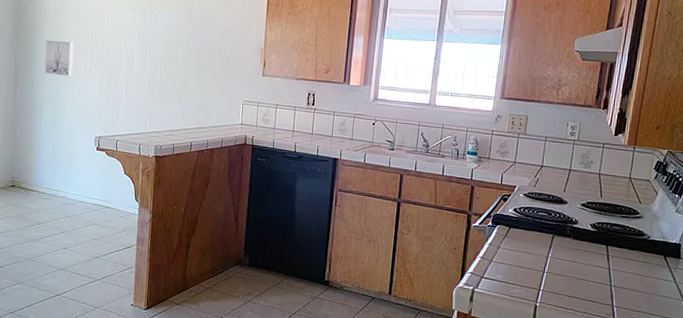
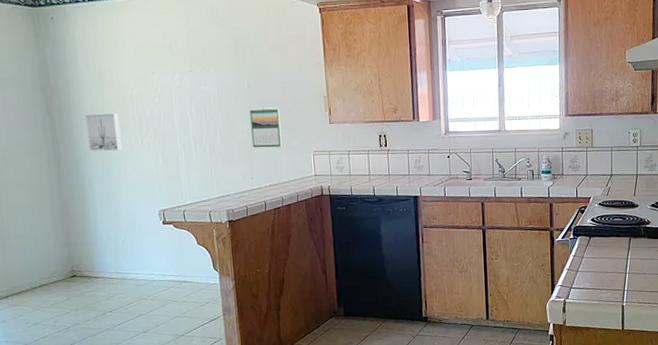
calendar: none [188,52,218,93] -> present [250,107,282,148]

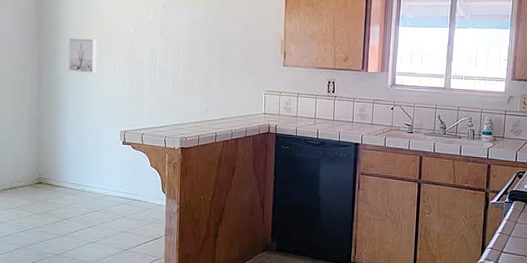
calendar: present [250,107,282,148] -> none [211,45,239,84]

